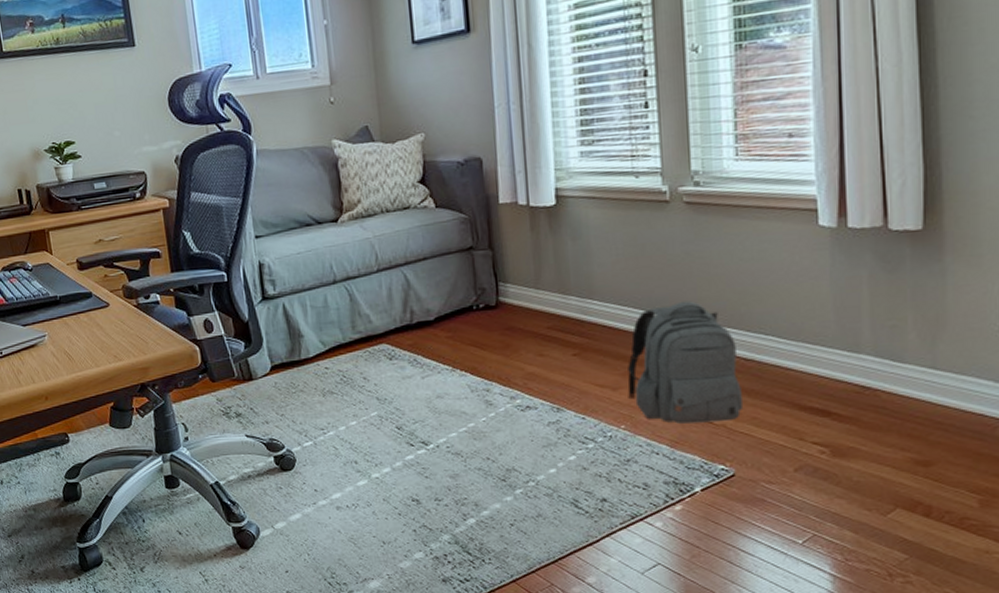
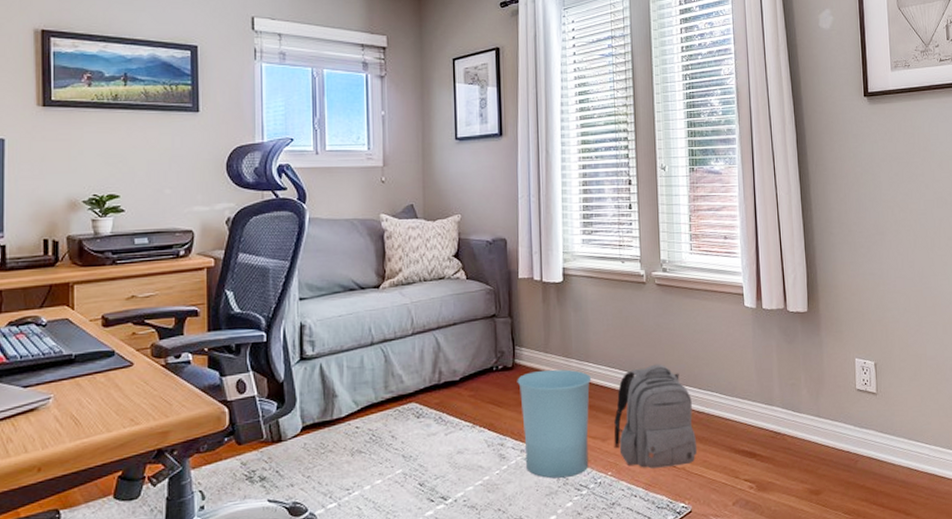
waste bin: none [502,308,597,429] -> present [517,369,592,478]

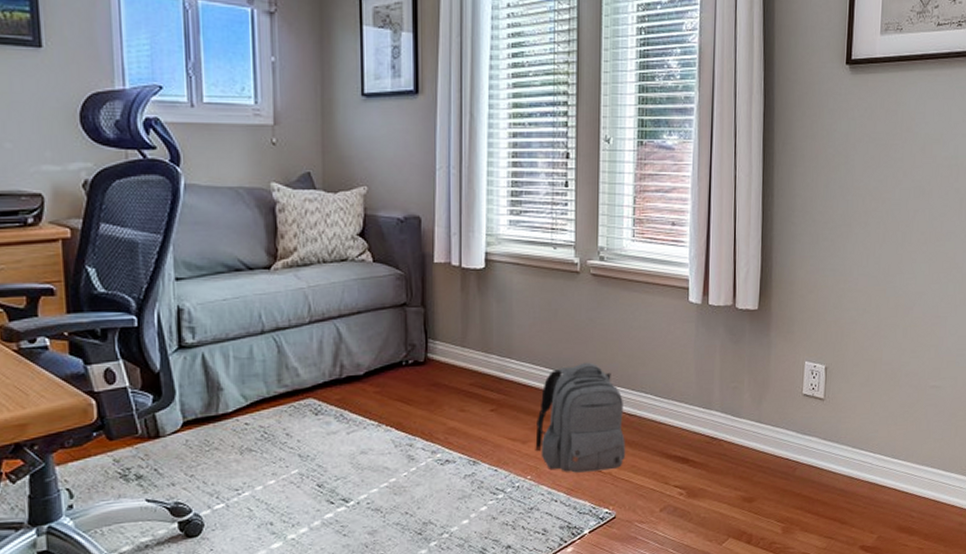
waste bin: present [517,369,592,478] -> none [429,365,514,482]

